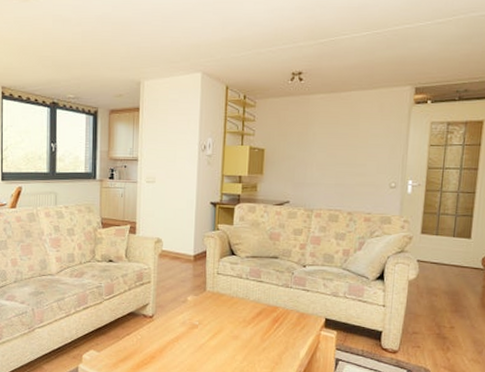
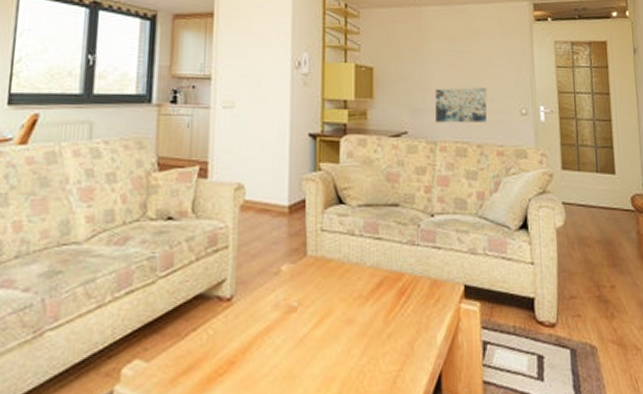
wall art: none [314,165,362,195] -> present [435,87,487,123]

